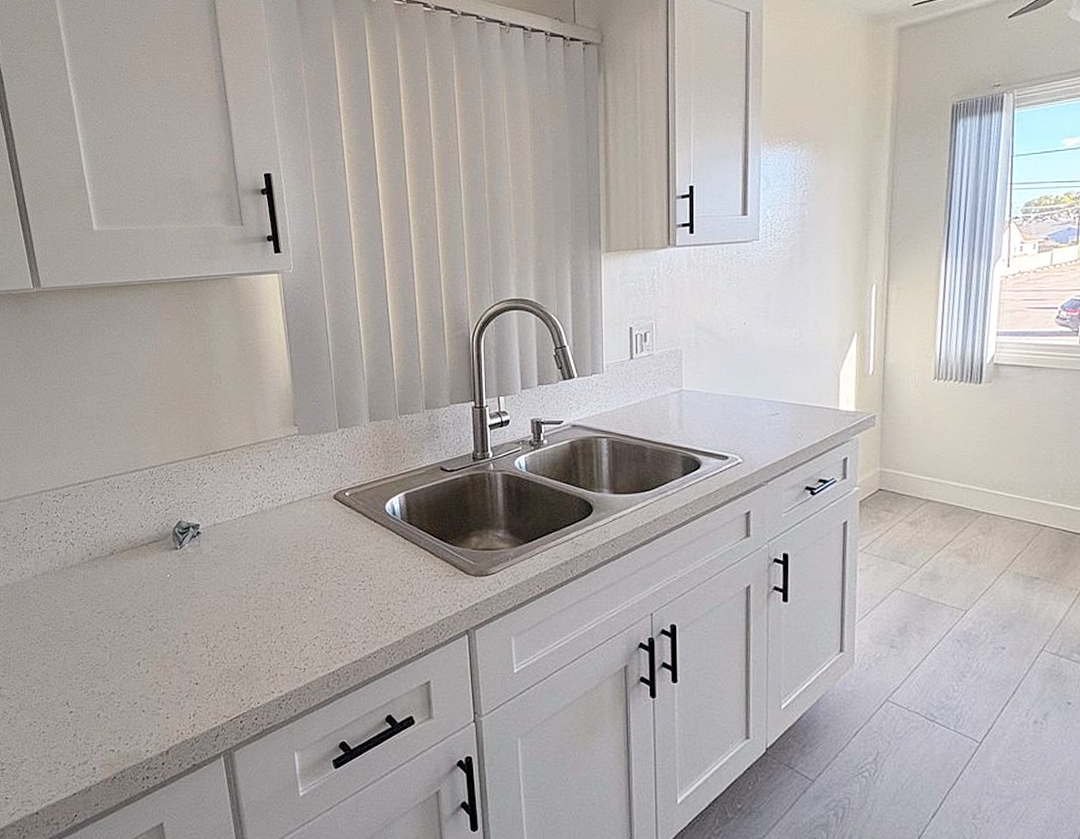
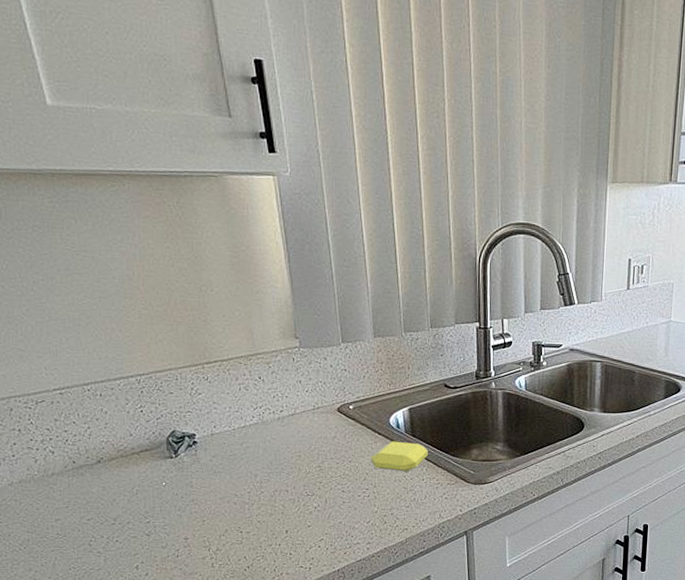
soap bar: none [366,529,426,562] -> present [370,441,429,471]

